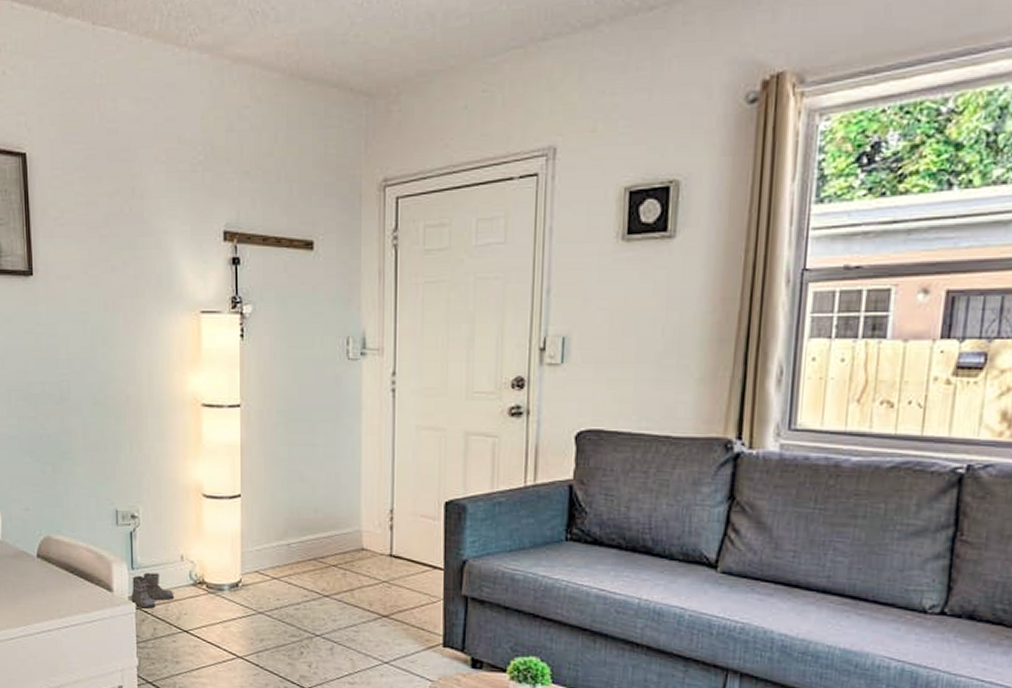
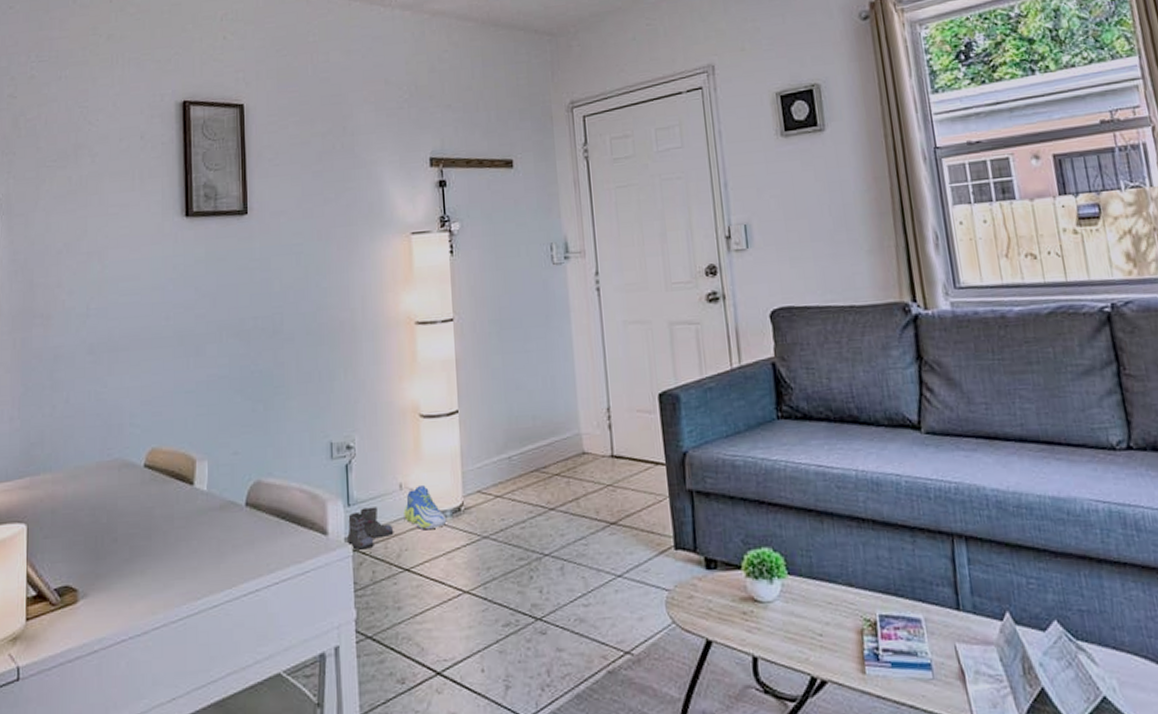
sneaker: none [184,560,225,600] -> present [403,486,447,530]

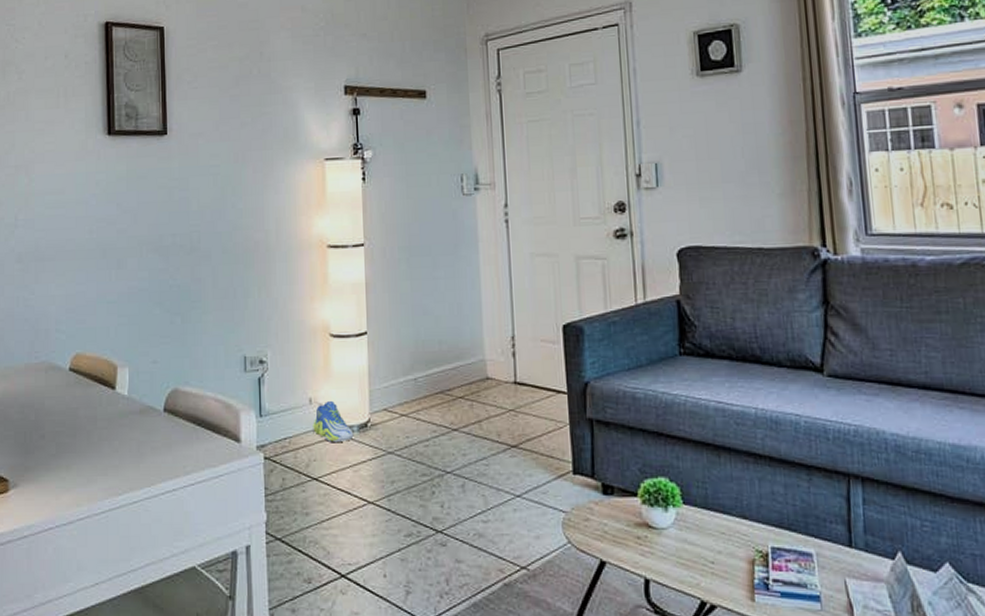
boots: present [347,507,394,550] -> none [259,419,304,458]

